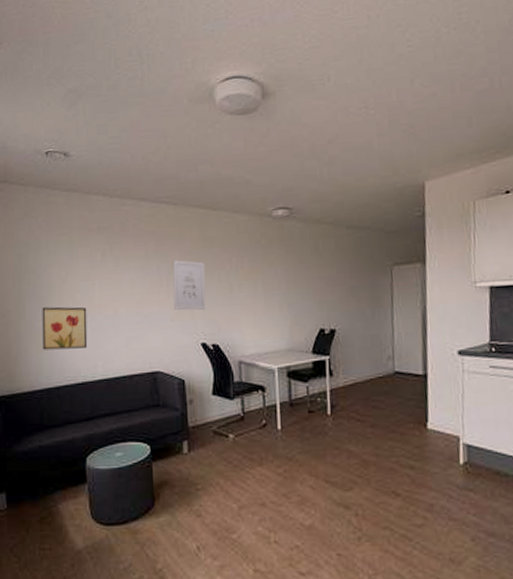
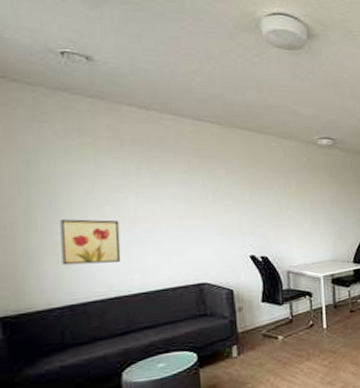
wall art: present [172,260,206,311] -> none [219,177,255,226]

